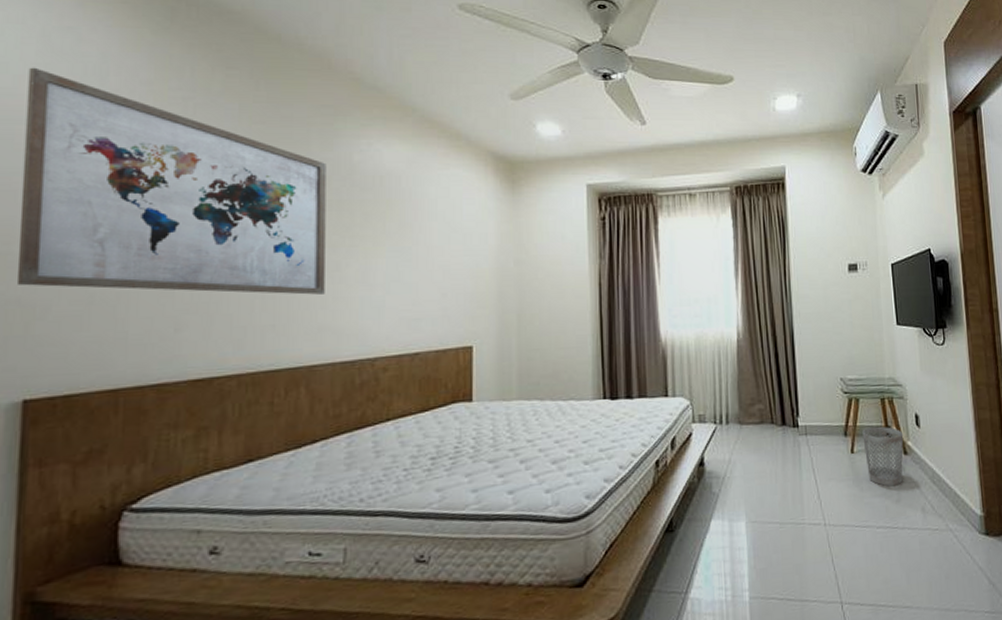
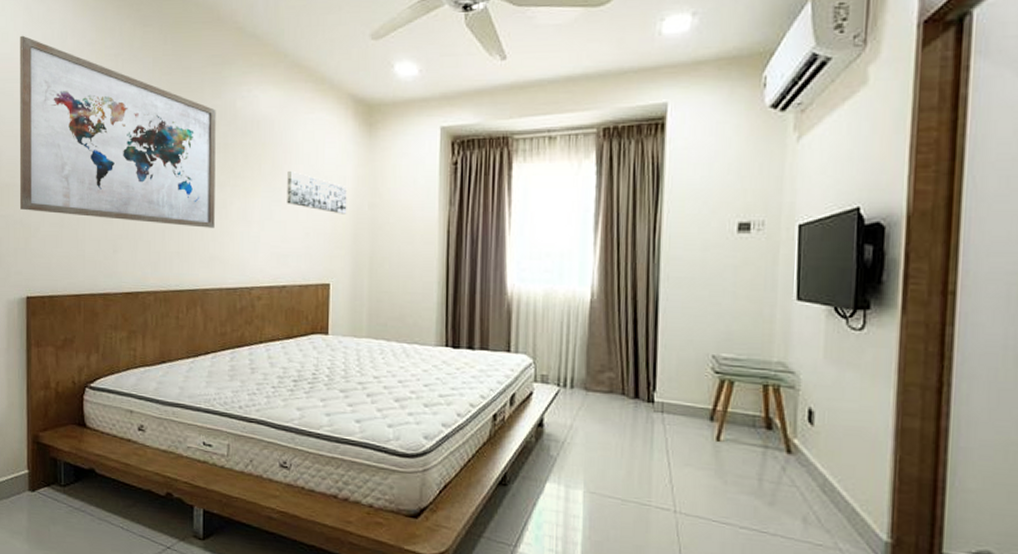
wall art: none [418,228,490,272] -> present [287,170,347,214]
wastebasket: present [862,426,904,487] -> none [733,415,789,487]

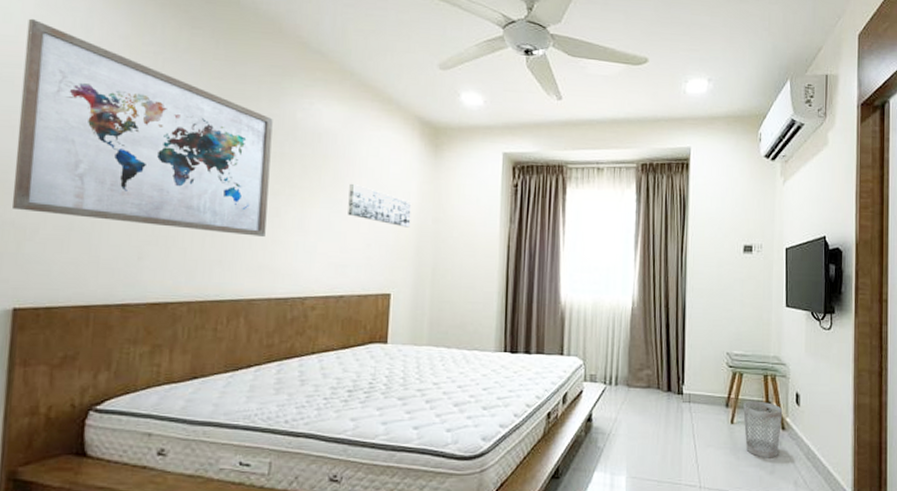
wastebasket: none [733,415,789,487] -> present [743,401,783,458]

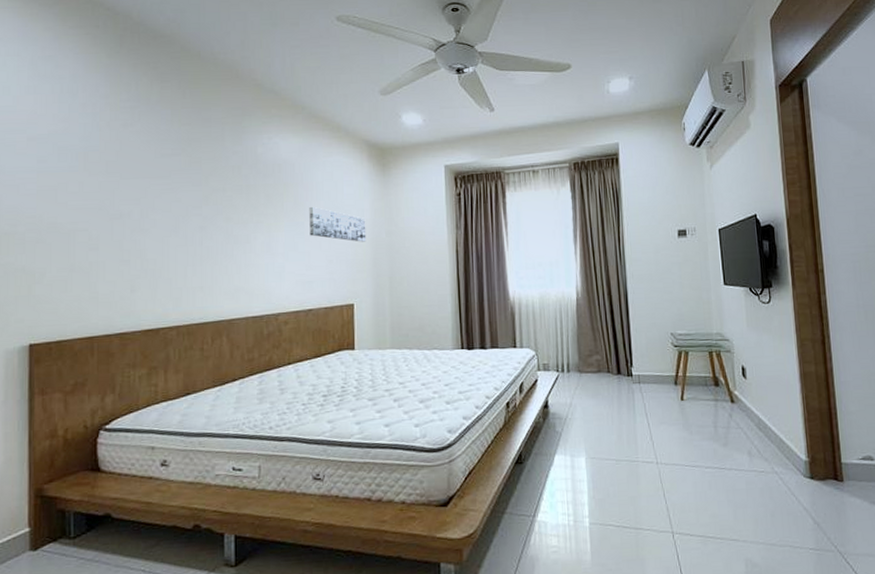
wall art: present [11,18,273,237] -> none [21,89,239,263]
wastebasket: present [743,401,783,458] -> none [691,377,731,431]

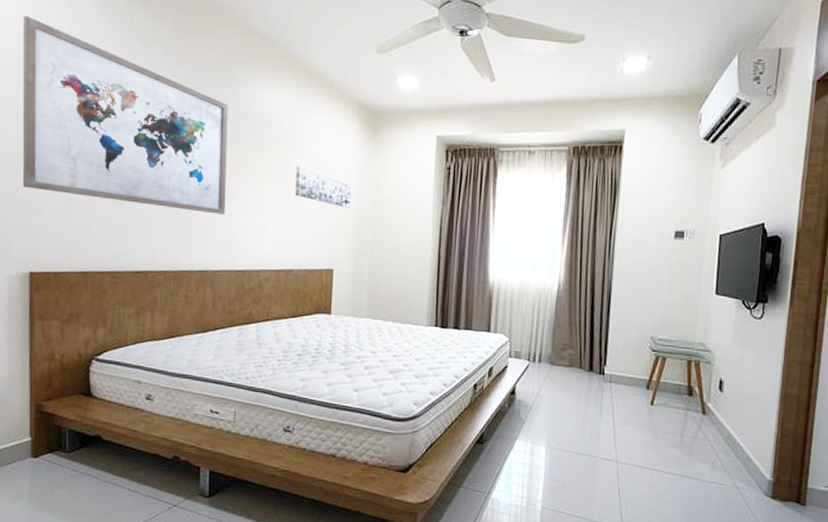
wall art: none [21,89,239,263] -> present [22,15,228,215]

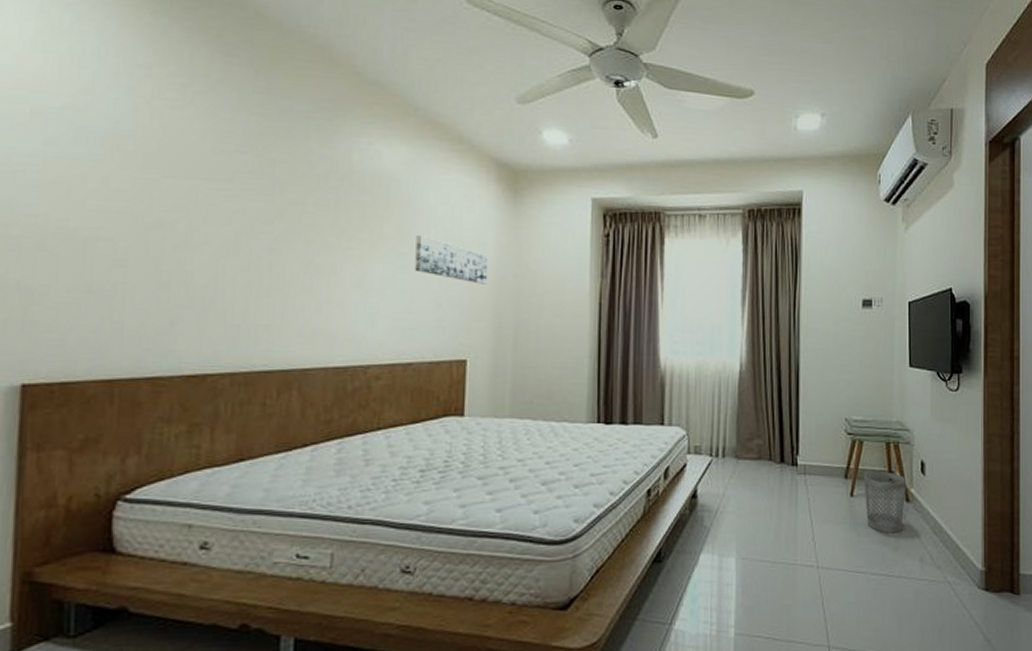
wall art: present [22,15,228,215] -> none [15,44,325,297]
wastebasket: none [664,384,705,440] -> present [864,471,907,534]

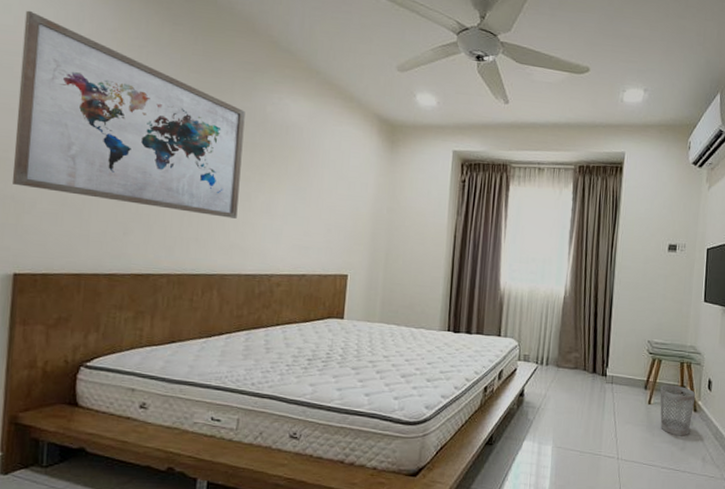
wall art: none [15,44,325,297] -> present [11,10,245,219]
wall art: present [415,234,489,285] -> none [311,173,369,216]

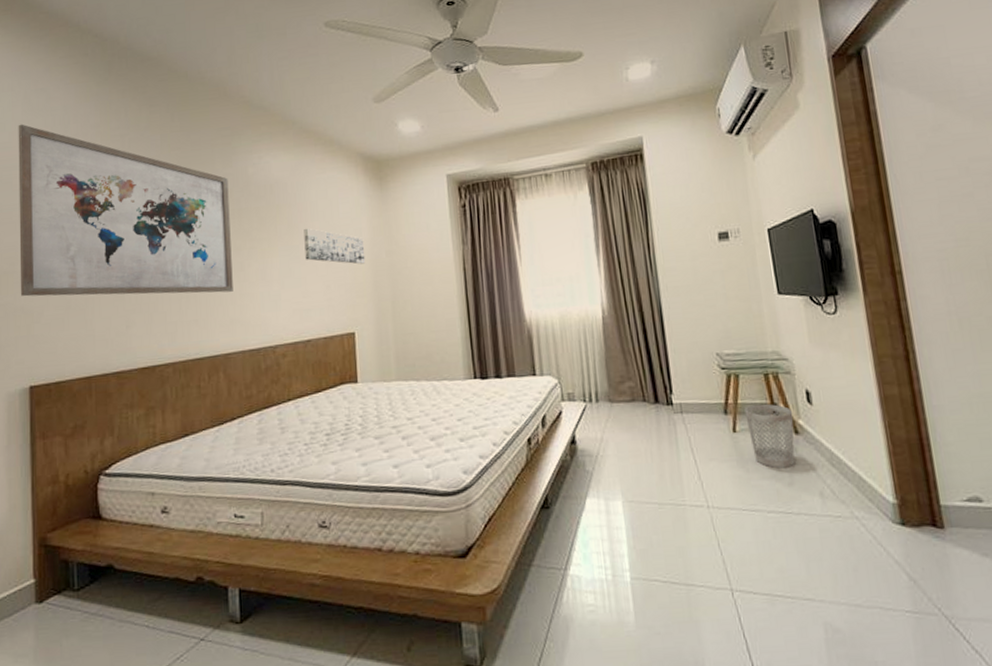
wall art: none [311,173,369,216] -> present [304,228,366,265]

